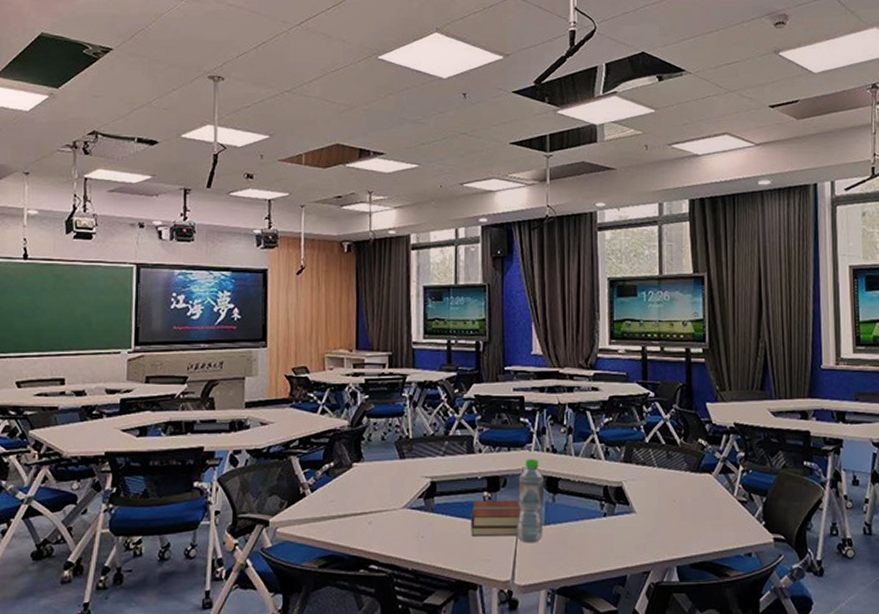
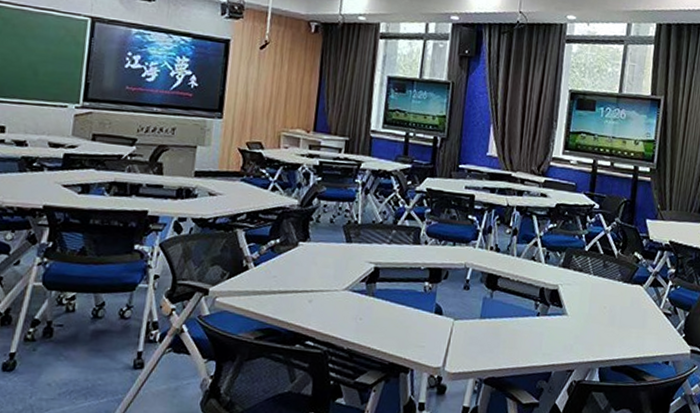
books: present [471,500,521,537] -> none [408,288,459,327]
water bottle: present [517,459,545,543] -> none [452,255,485,335]

